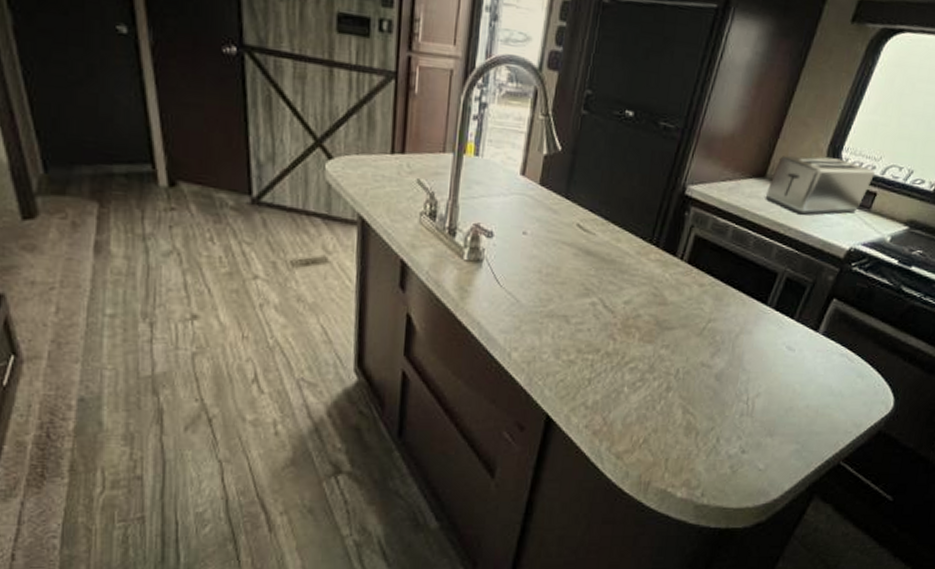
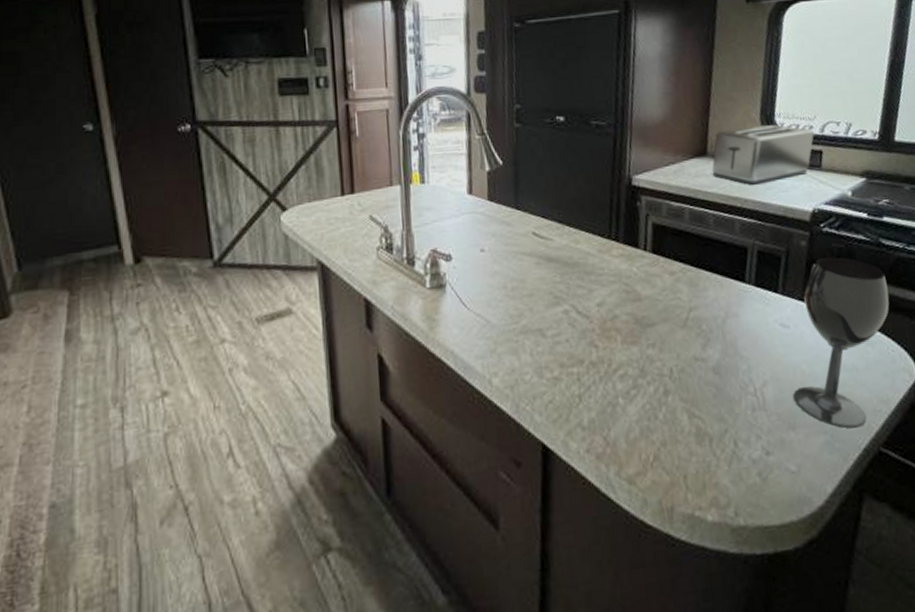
wine glass: none [779,294,895,443] -> present [793,257,890,429]

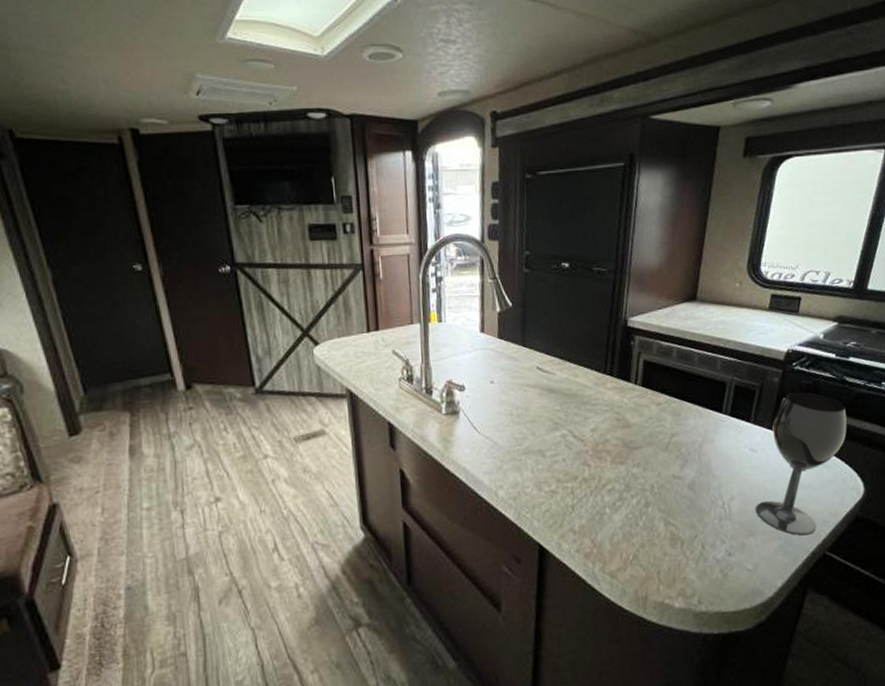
toaster: present [711,125,814,185] -> none [700,273,795,327]

